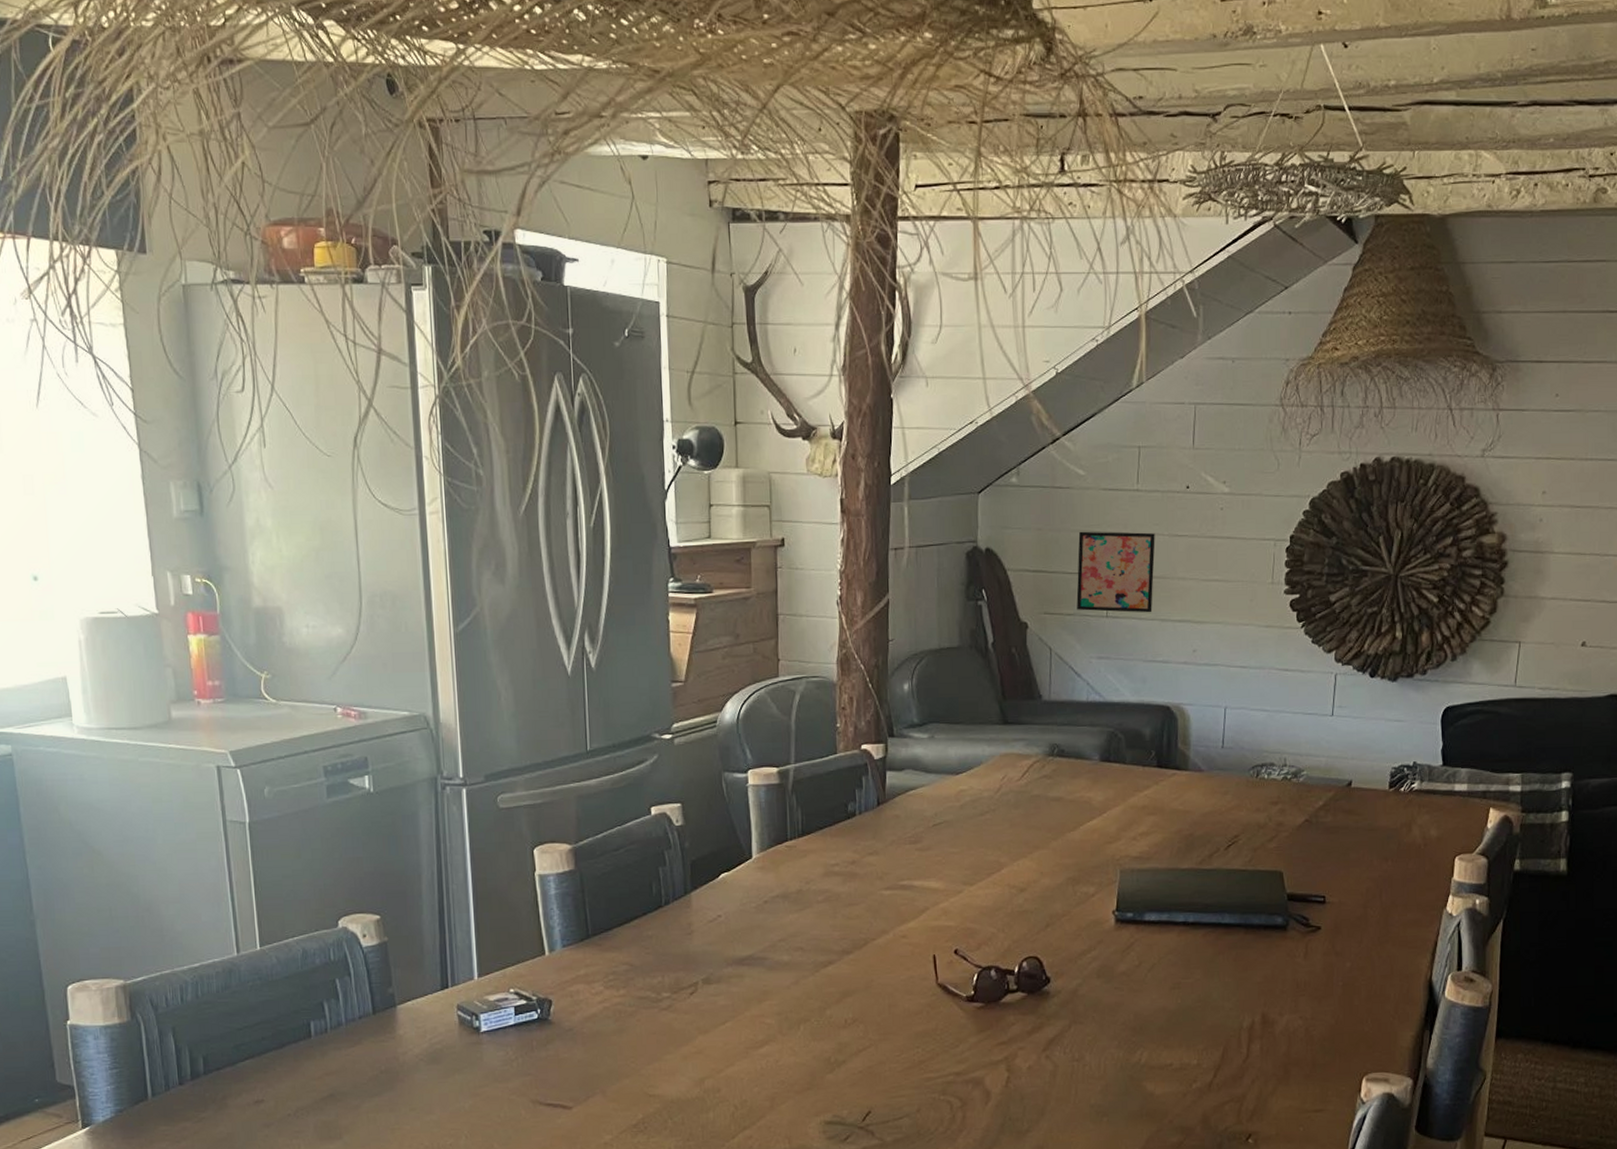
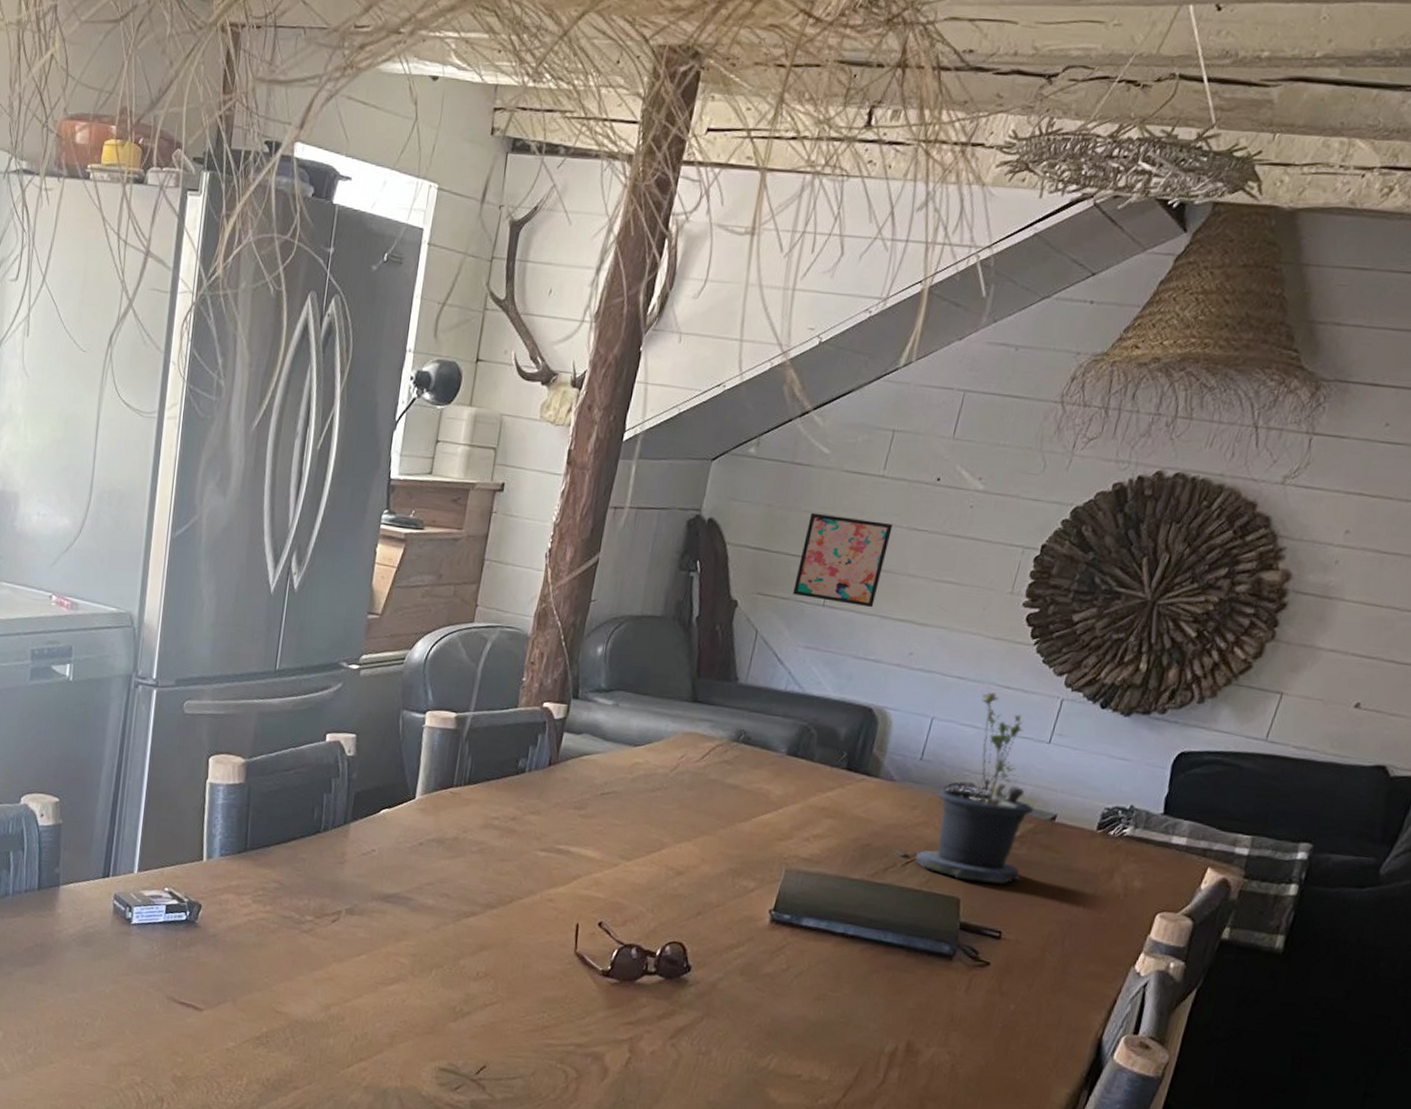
potted plant: none [1214,676,1333,854] -> present [893,692,1034,885]

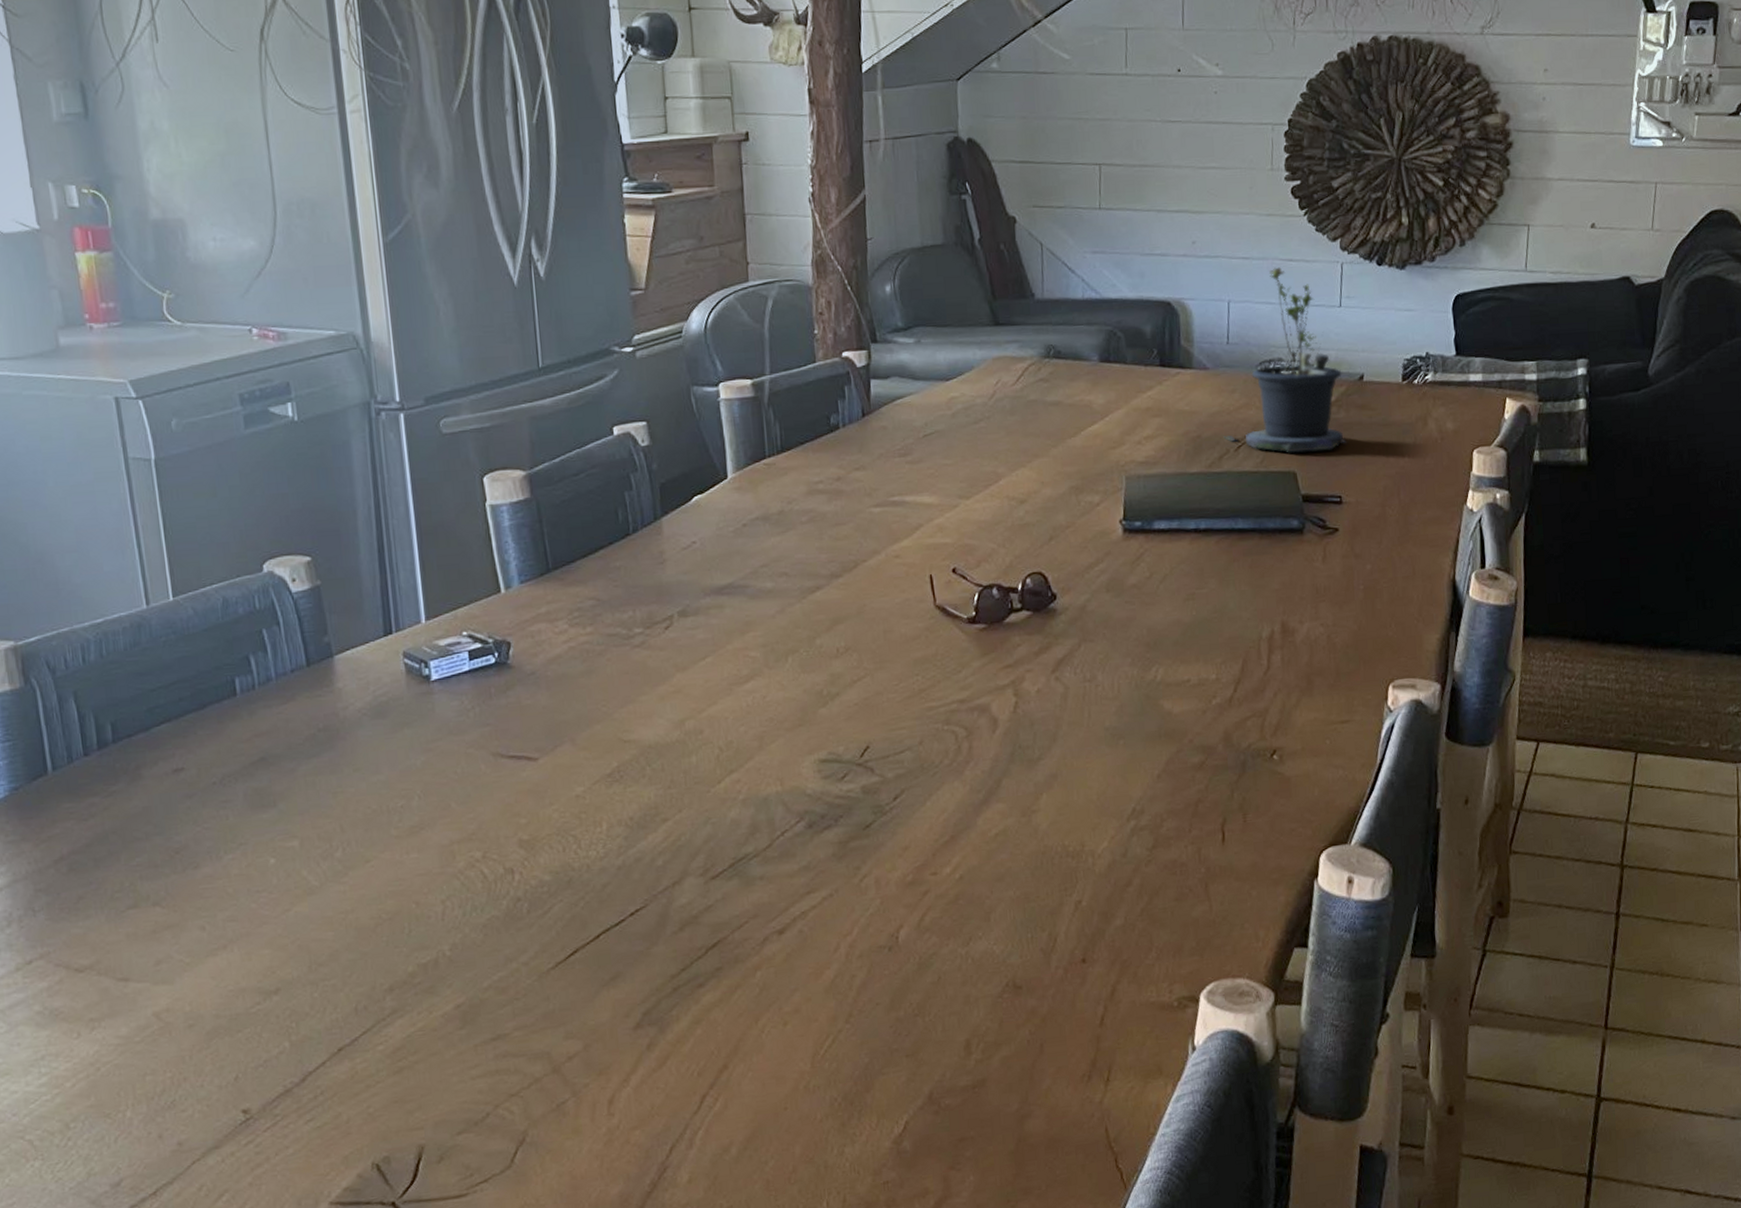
wall art: present [793,512,893,608] -> none [1066,118,1148,204]

